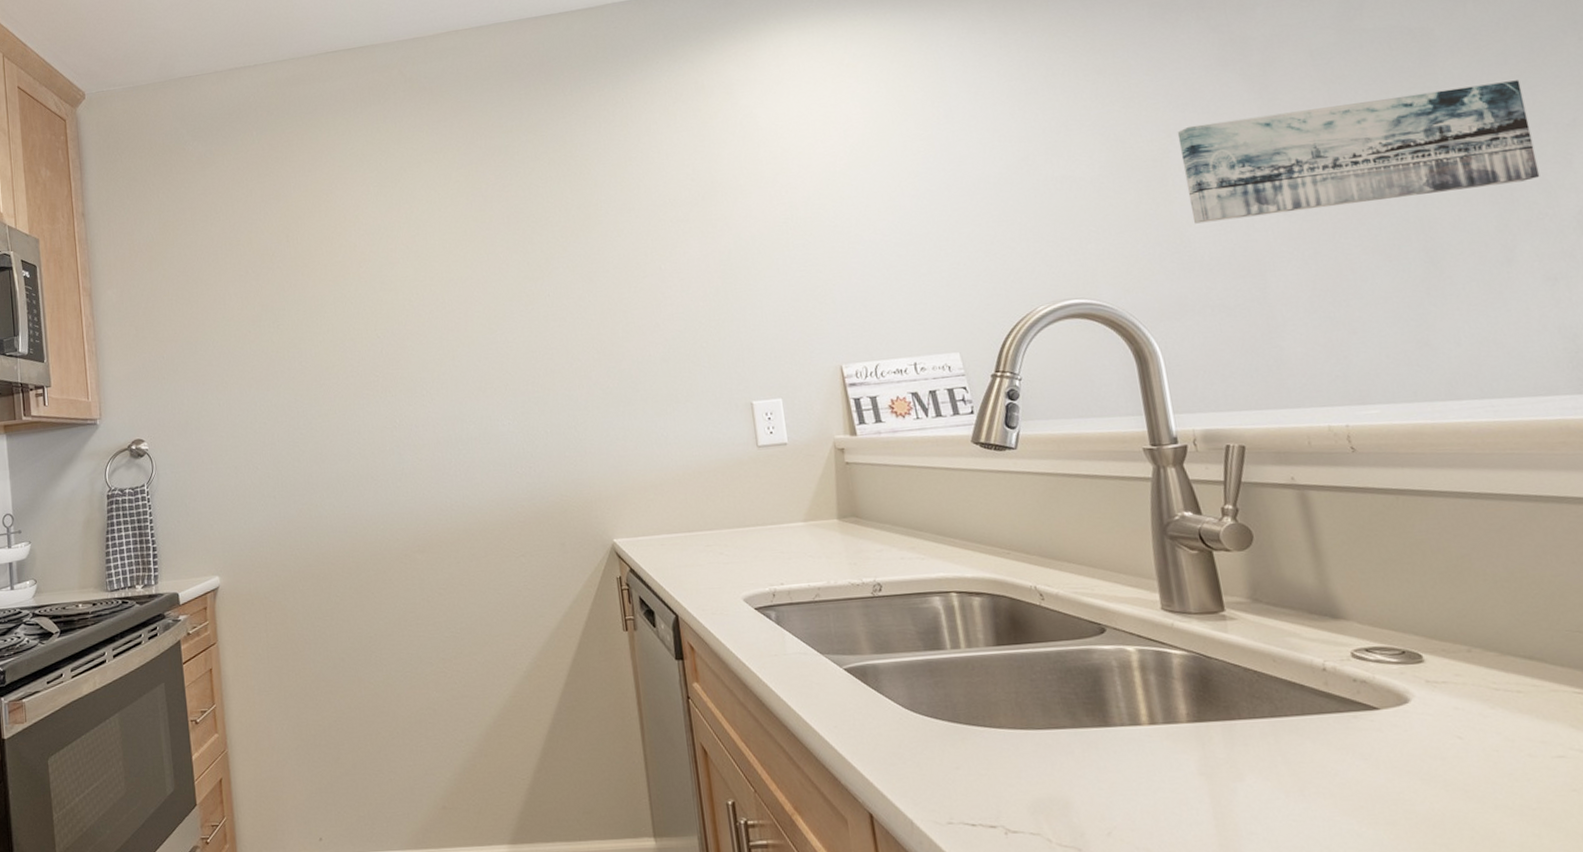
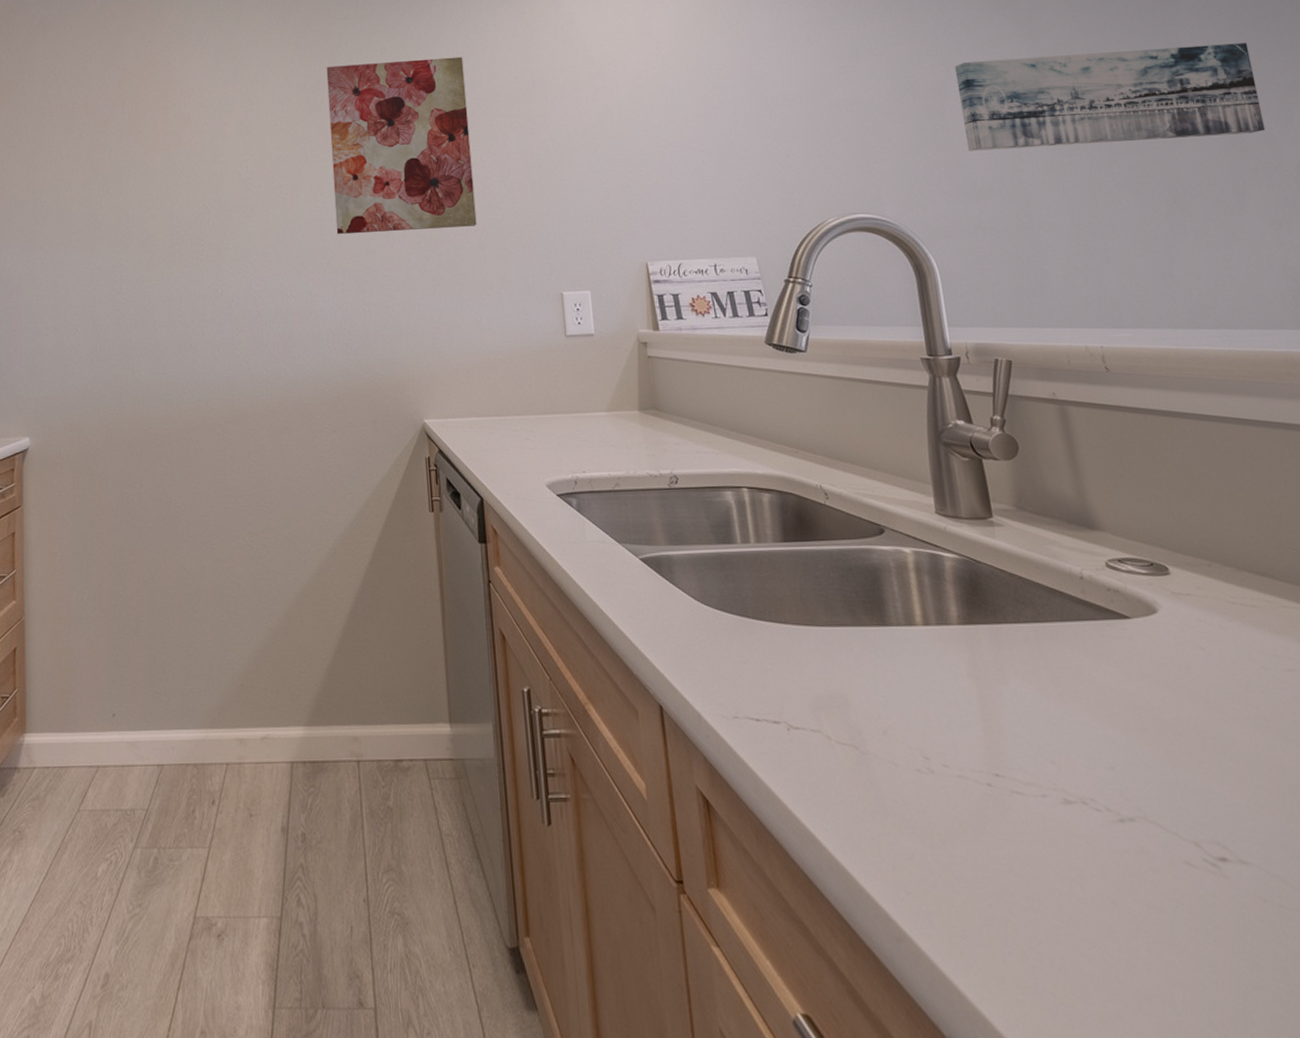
wall art: none [493,162,659,357] -> present [326,56,477,235]

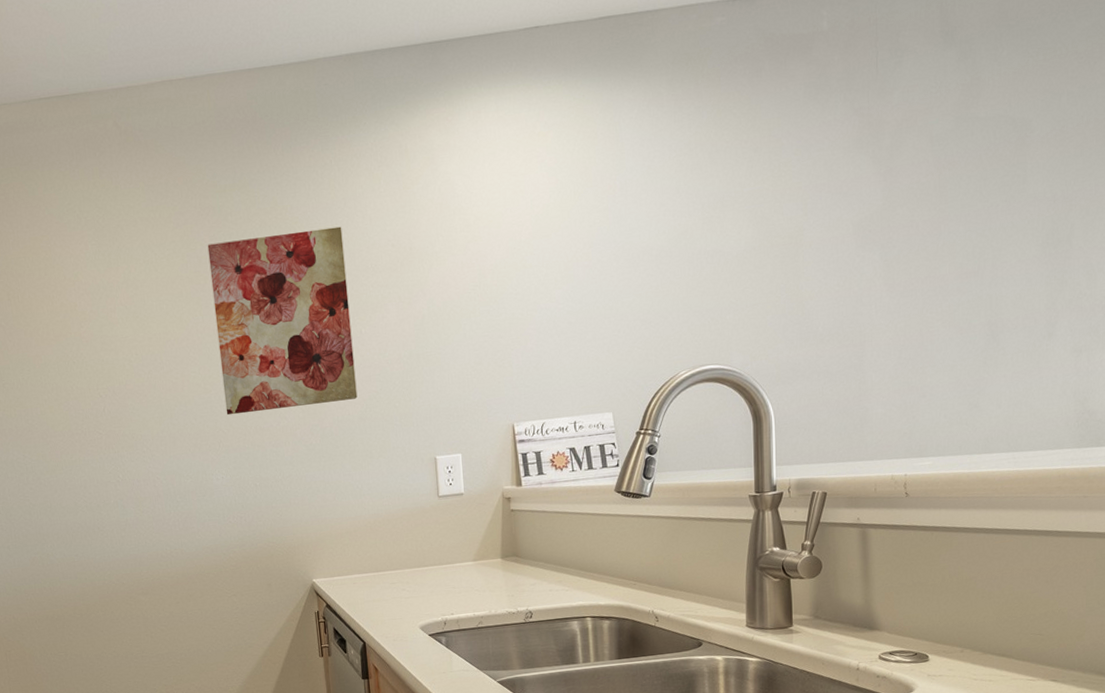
wall art: present [954,43,1266,151] -> none [812,171,1089,298]

